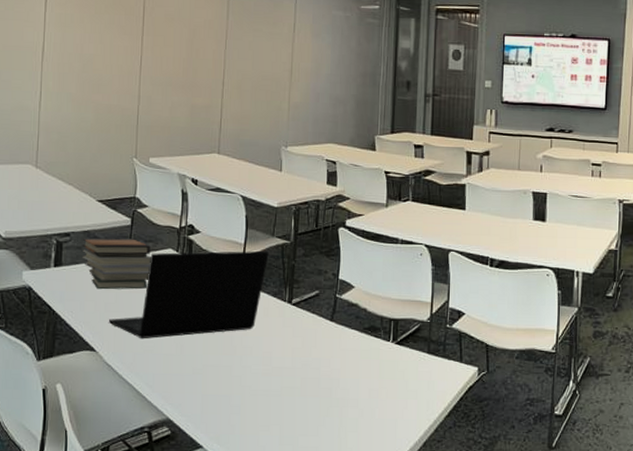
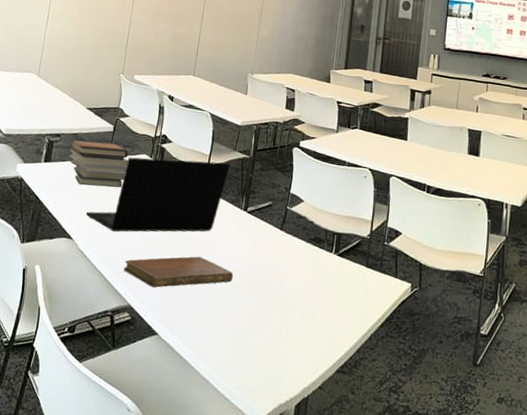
notebook: none [157,358,282,397] -> present [123,256,234,288]

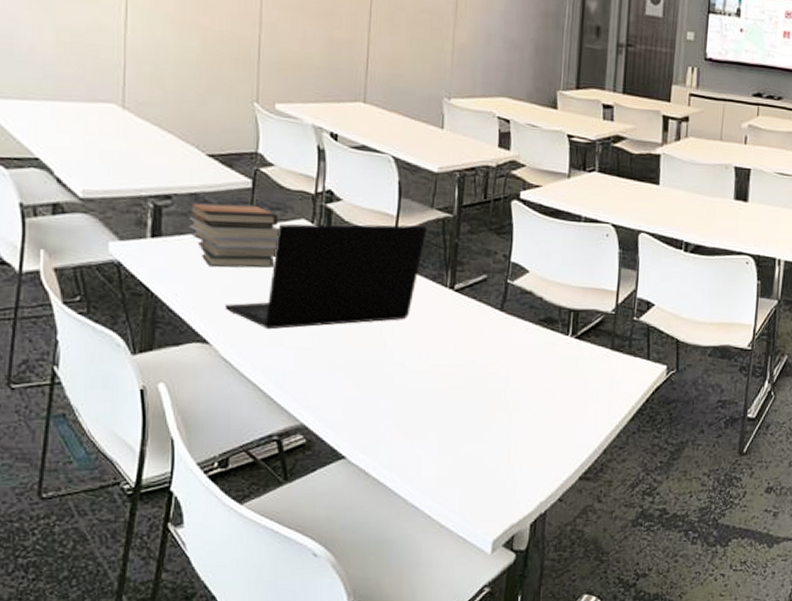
notebook: present [123,256,234,288] -> none [288,353,442,399]

